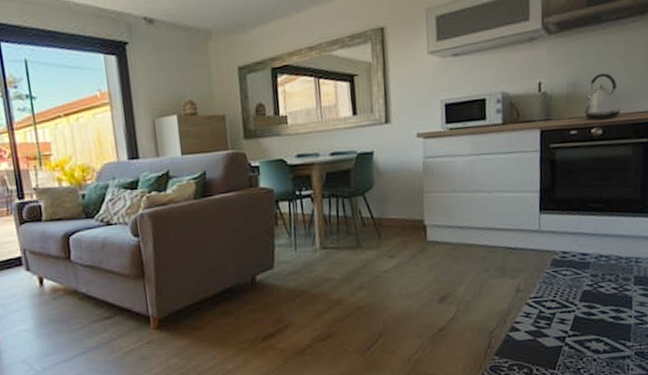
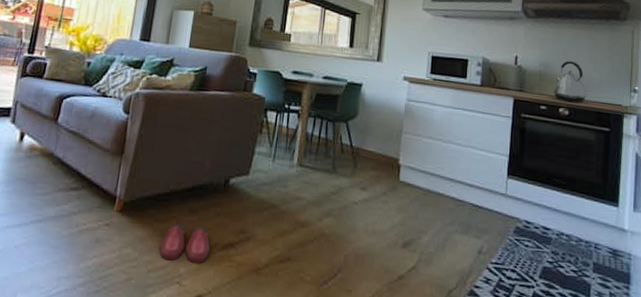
slippers: none [203,325,252,361] -> present [159,224,210,263]

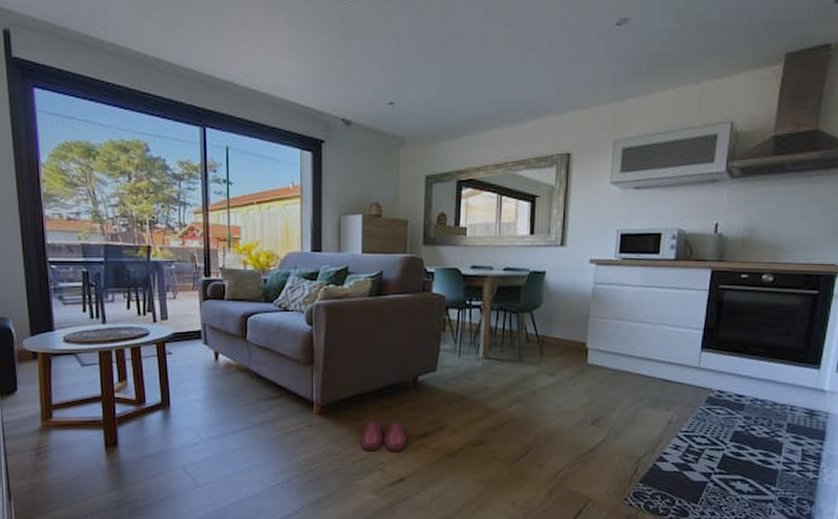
kettle: present [554,61,586,103] -> none [757,222,795,268]

